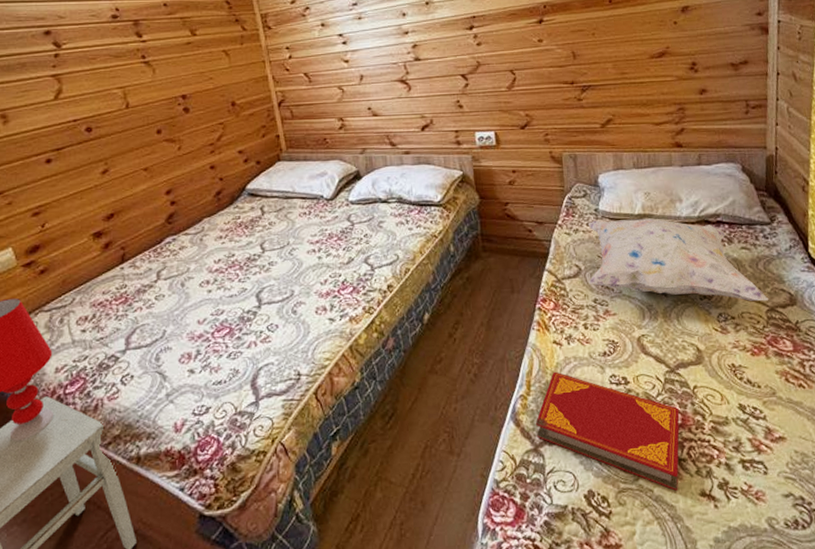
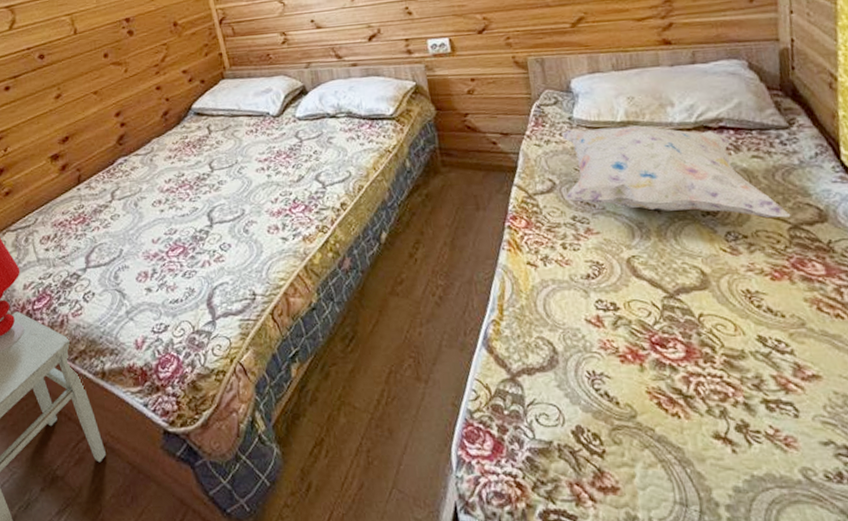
hardback book: present [535,371,680,491] -> none [510,295,686,431]

